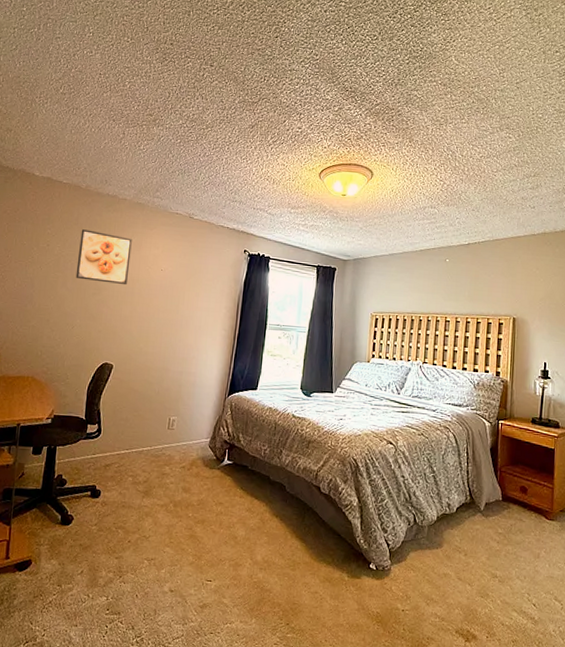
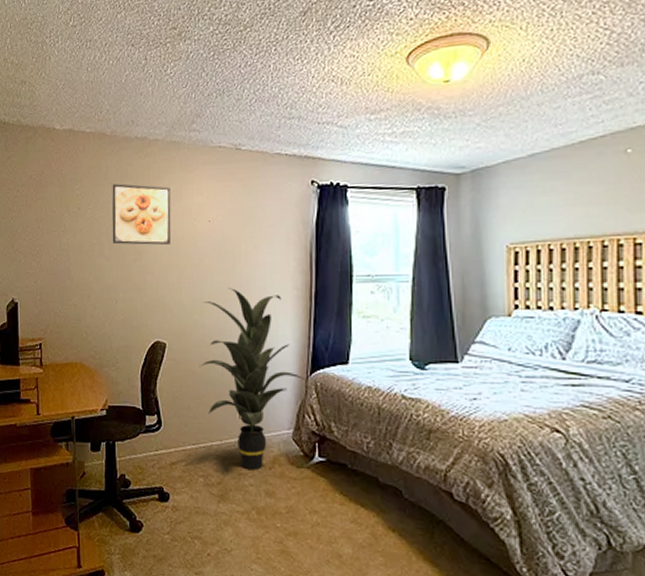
indoor plant: none [139,324,224,471] -> present [199,288,305,471]

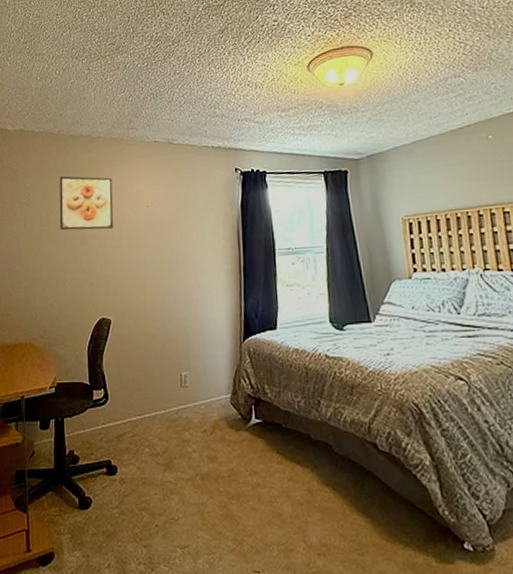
indoor plant: present [199,288,305,471] -> none [142,265,239,437]

